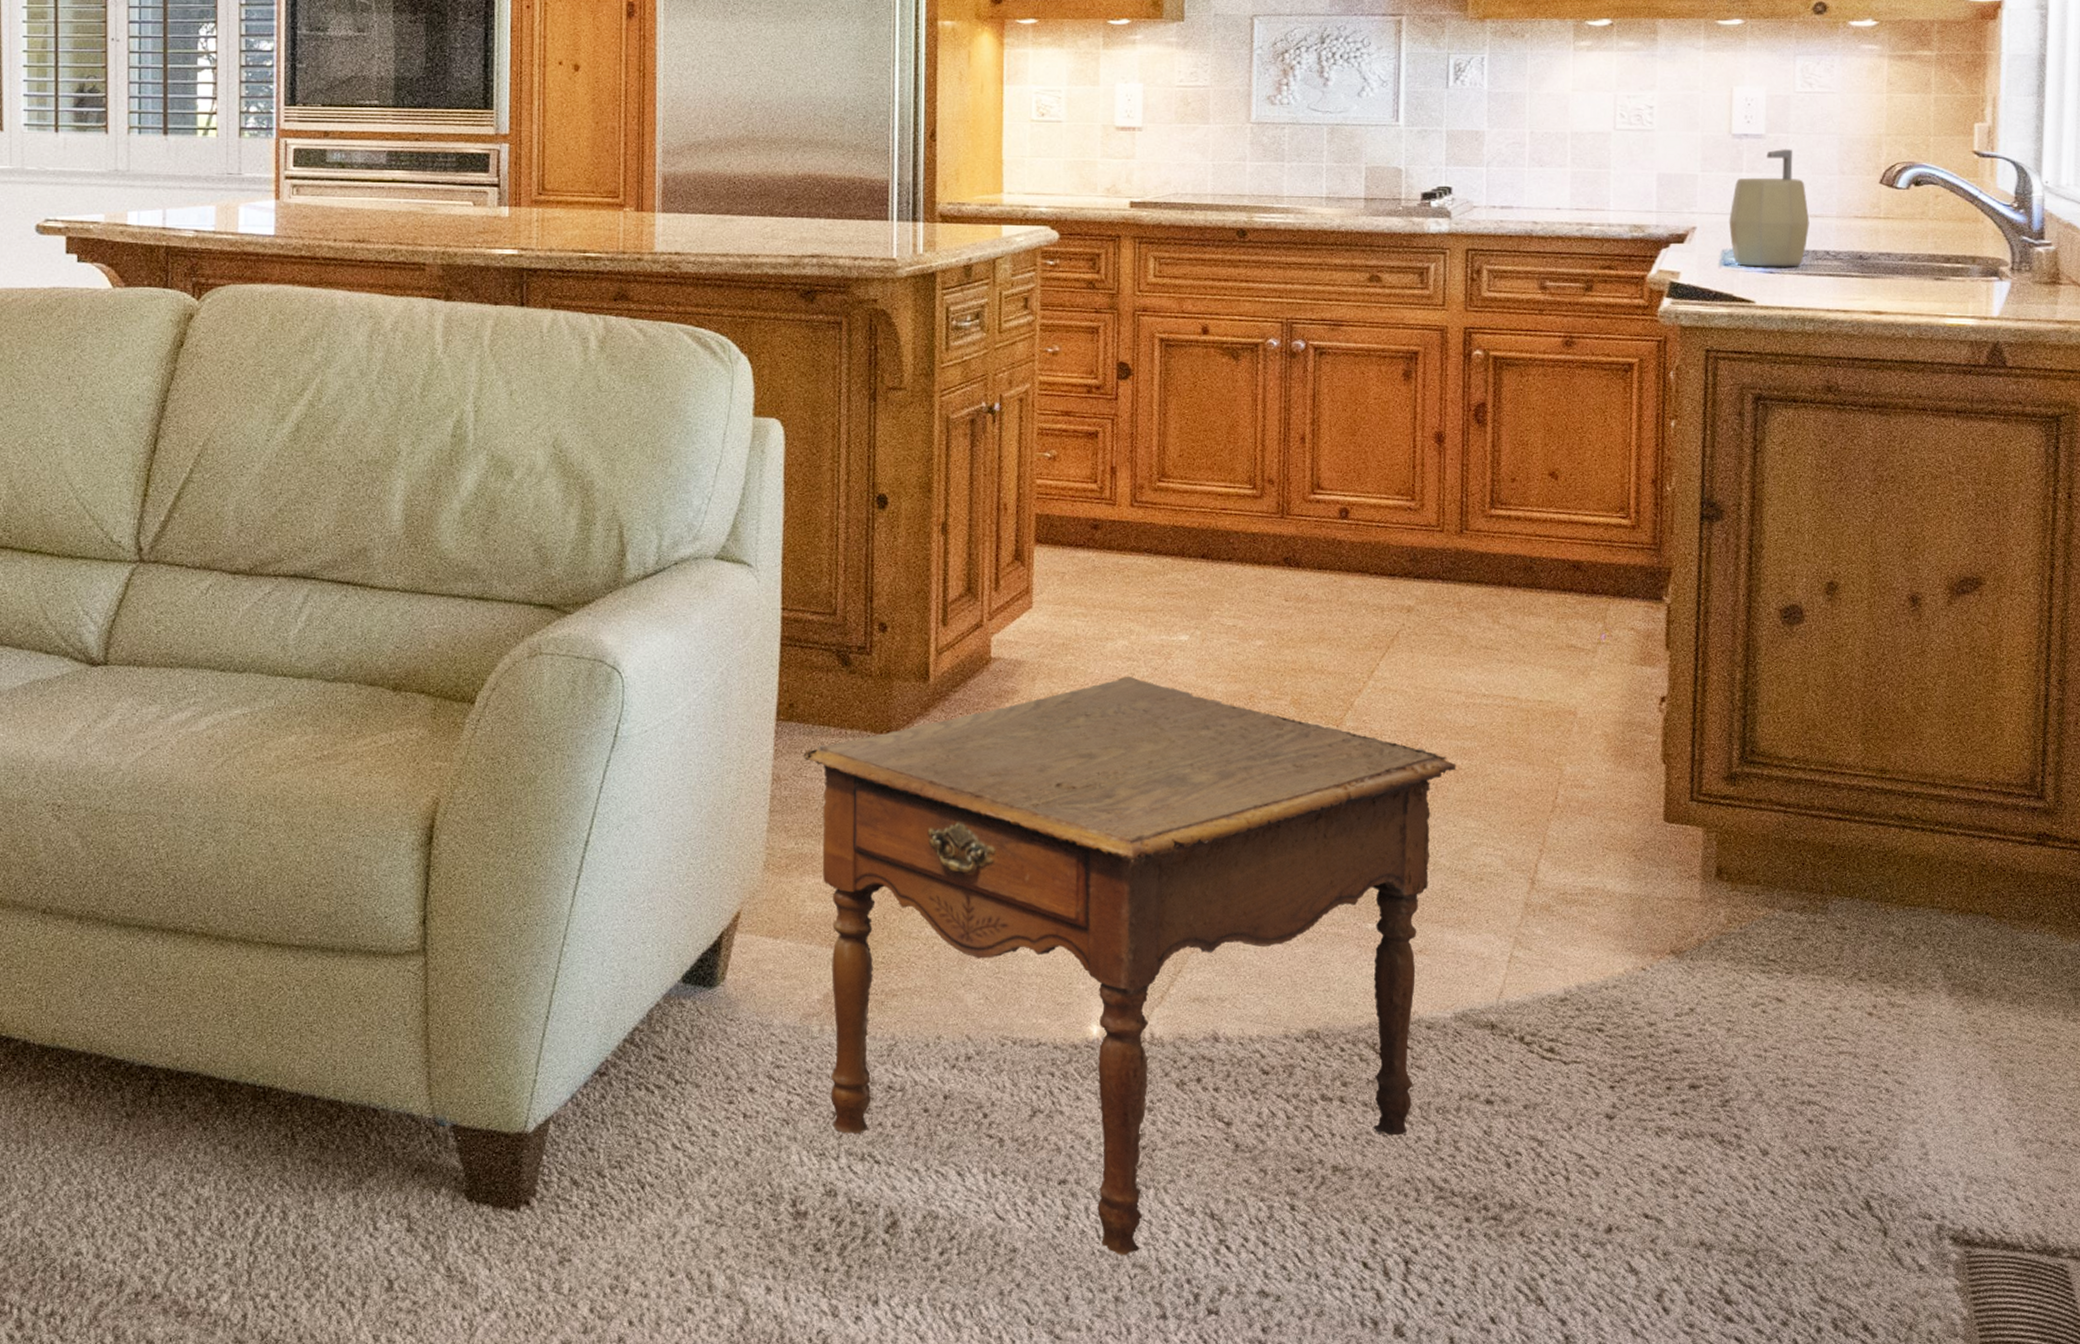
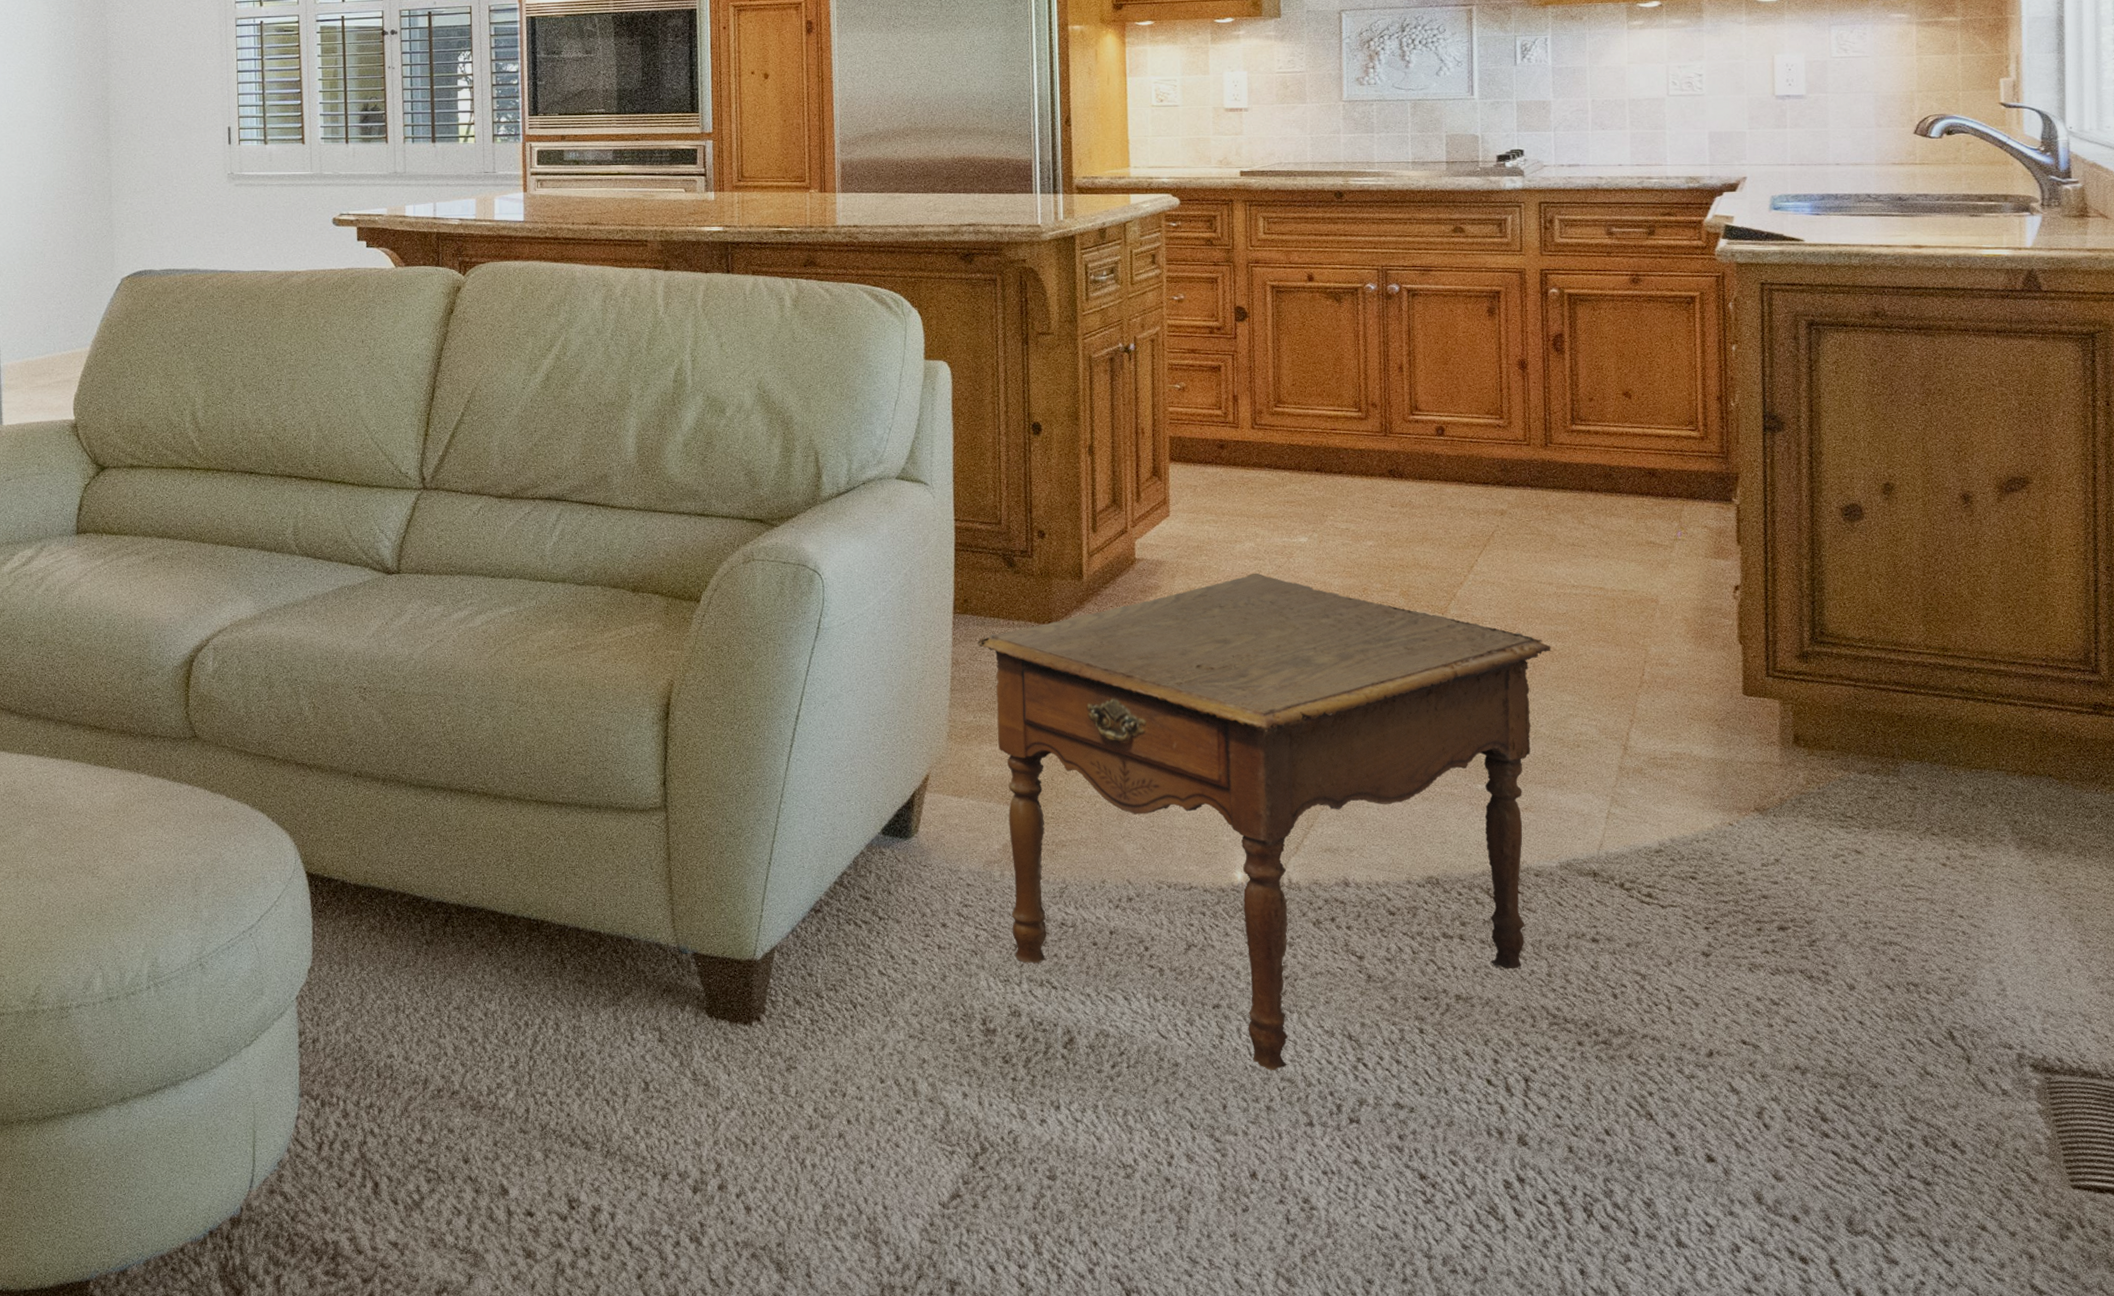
soap dispenser: present [1729,148,1810,267] -> none [1776,106,1851,210]

